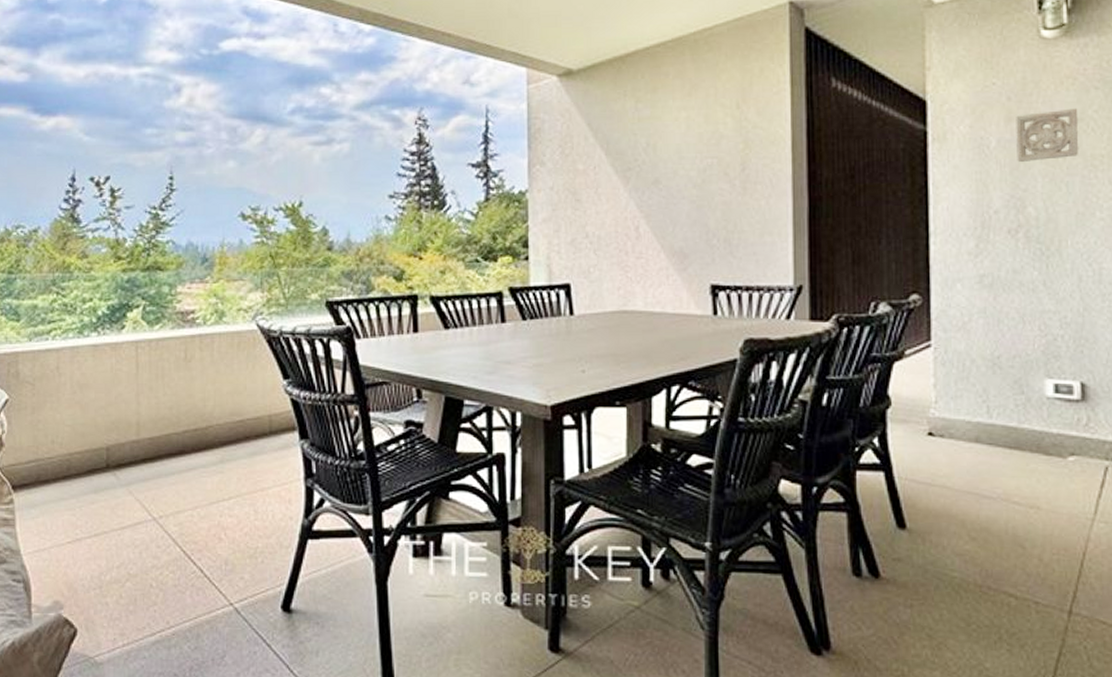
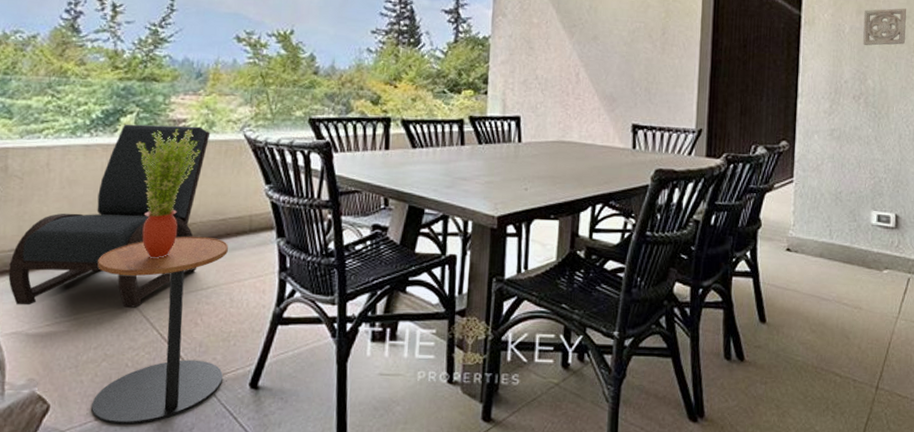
lounge chair: none [27,318,221,522] -> present [8,124,211,308]
side table: none [114,440,252,651] -> present [91,236,228,425]
potted plant: none [145,322,212,467] -> present [136,129,201,258]

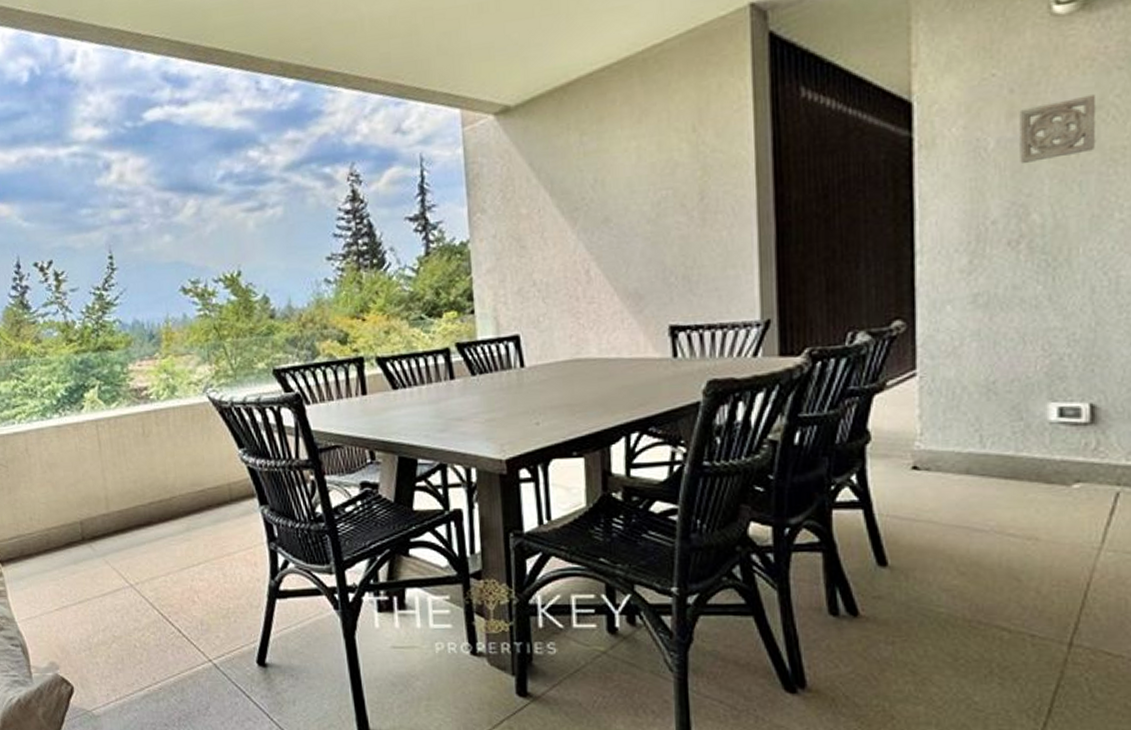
lounge chair: present [8,124,211,308] -> none [12,393,185,592]
side table: present [91,236,228,425] -> none [90,510,229,704]
potted plant: present [136,129,201,258] -> none [104,397,167,537]

